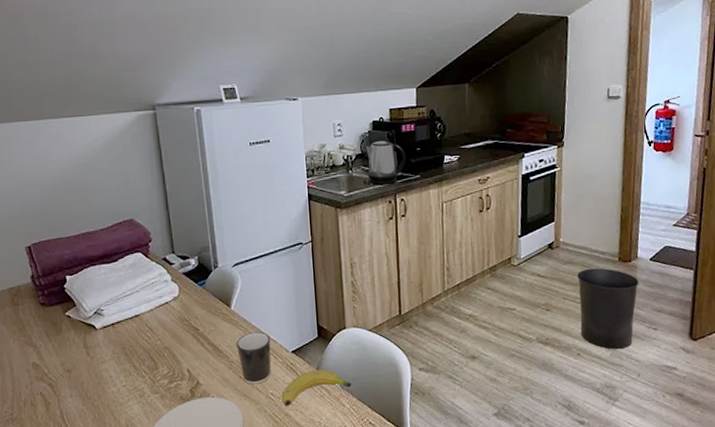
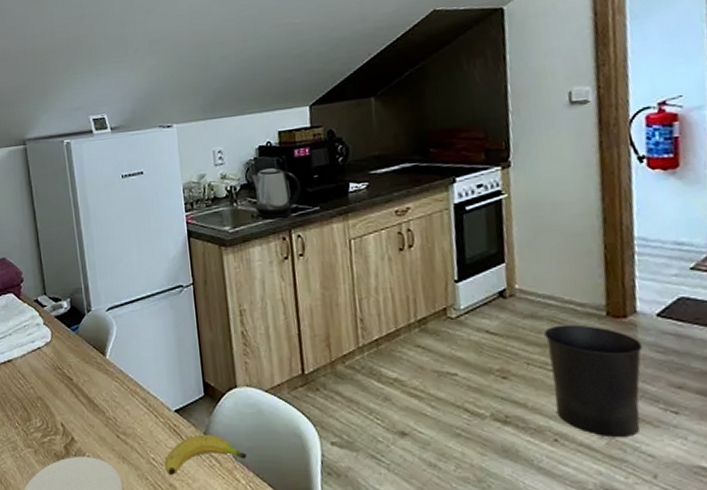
mug: present [236,331,271,384] -> none [113,385,152,446]

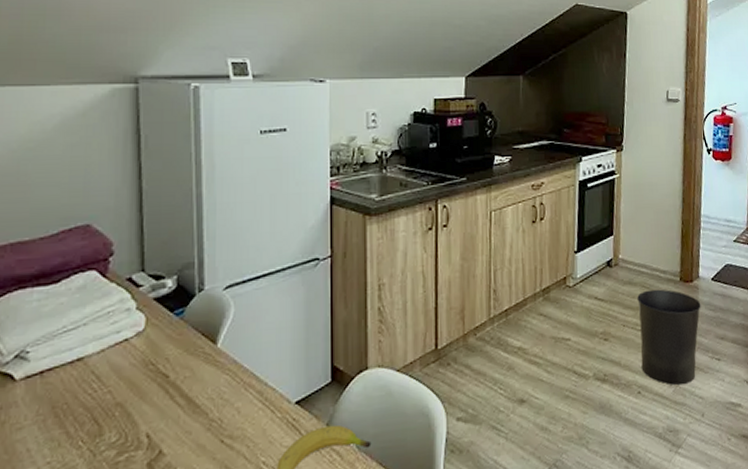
kettle: present [252,168,302,220] -> none [405,136,451,189]

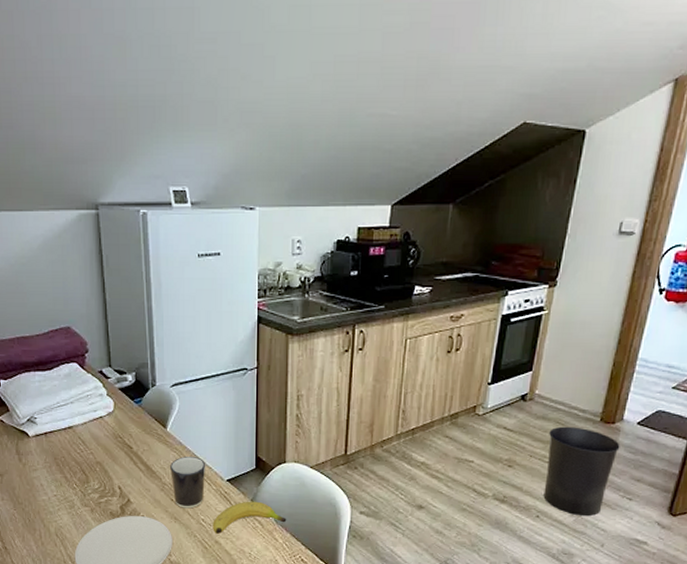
mug: none [221,376,269,451] -> present [170,456,206,509]

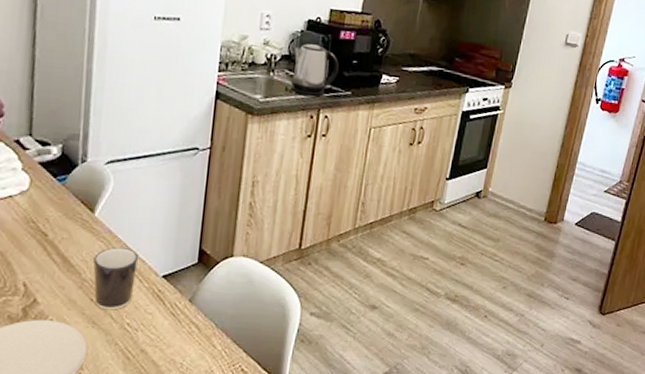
fruit: present [213,501,287,534] -> none [139,301,229,341]
kettle: none [326,264,371,314] -> present [291,44,340,98]
waste bin: present [543,426,620,516] -> none [492,225,561,315]

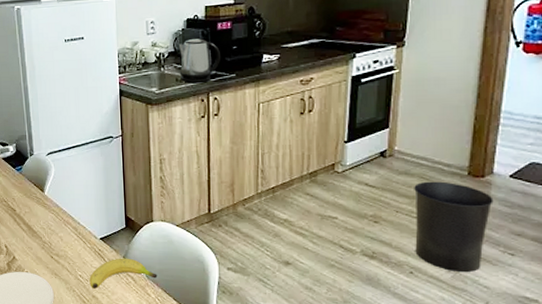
mug: present [93,246,139,310] -> none [49,216,81,265]
fruit: none [139,301,229,341] -> present [89,258,158,289]
waste bin: none [492,225,561,315] -> present [414,181,494,272]

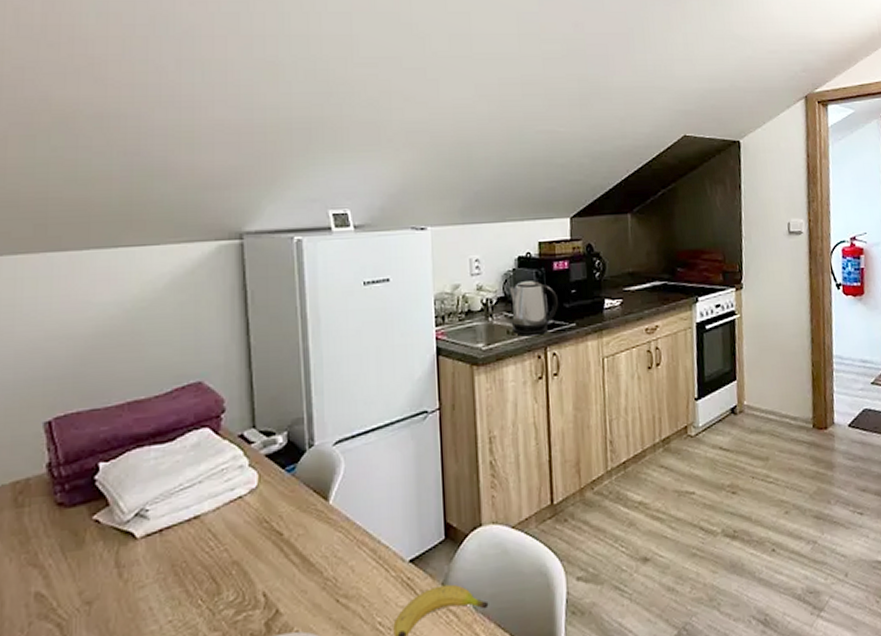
waste bin: present [414,181,494,272] -> none [766,437,838,542]

